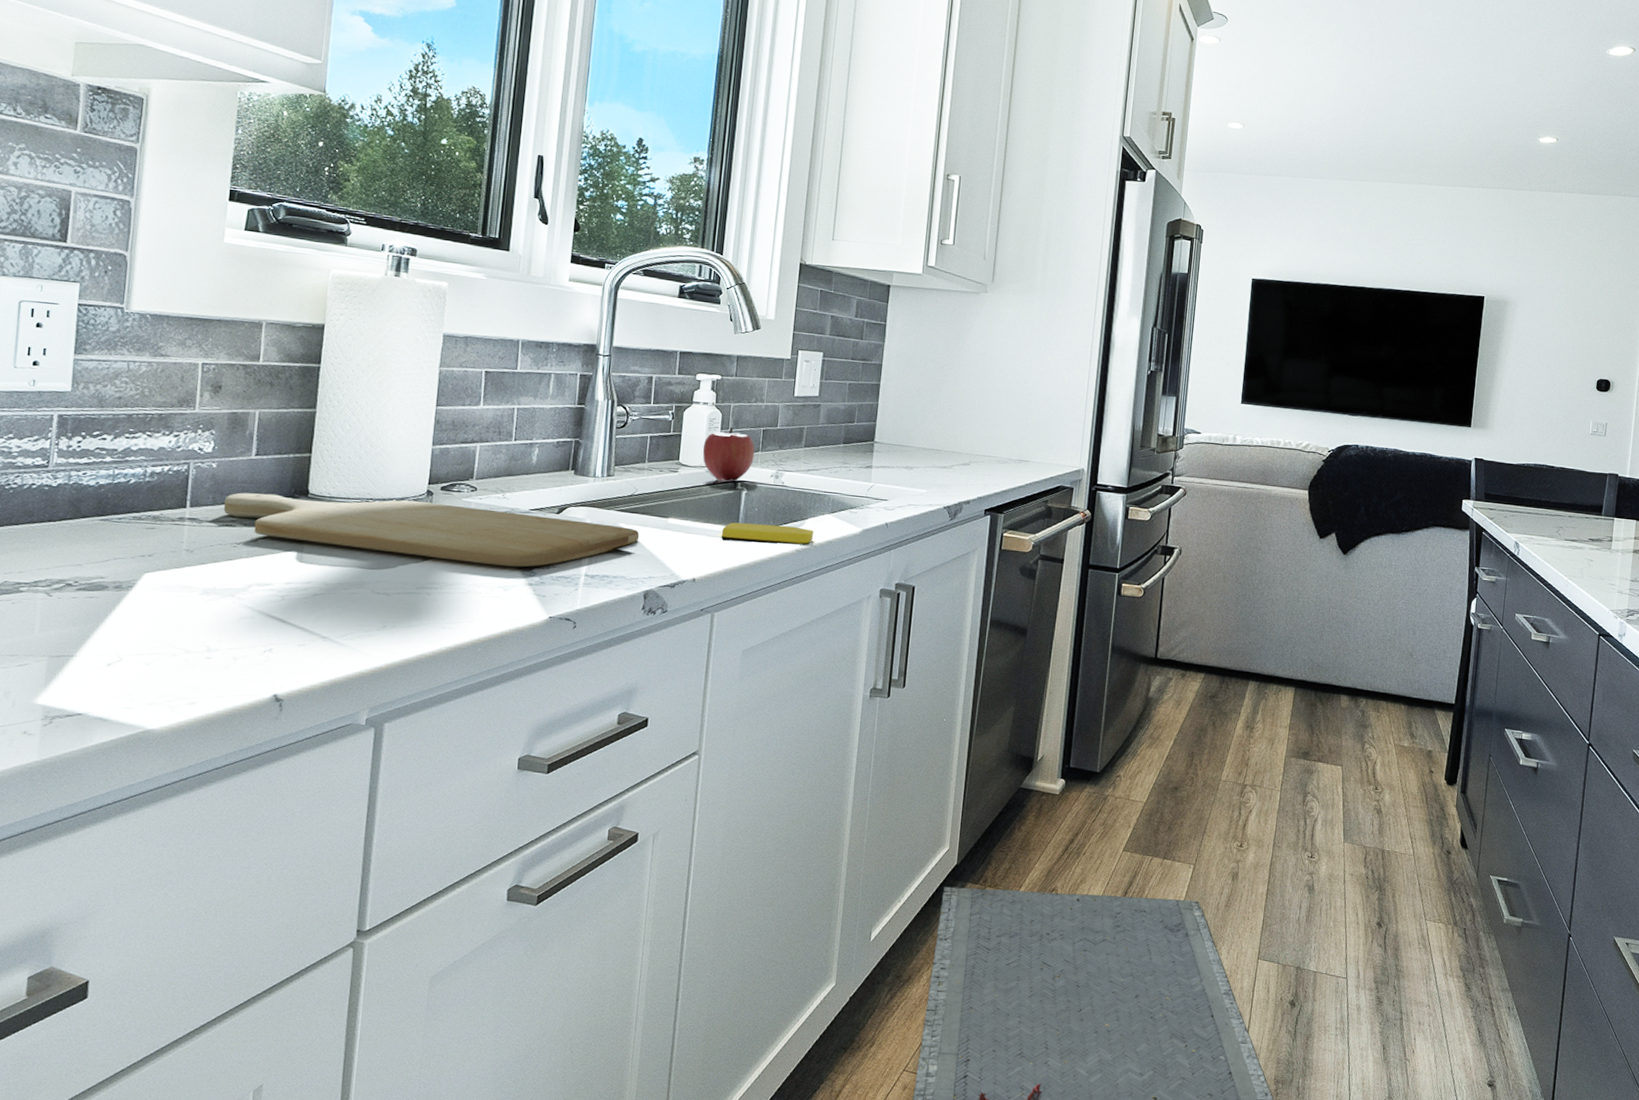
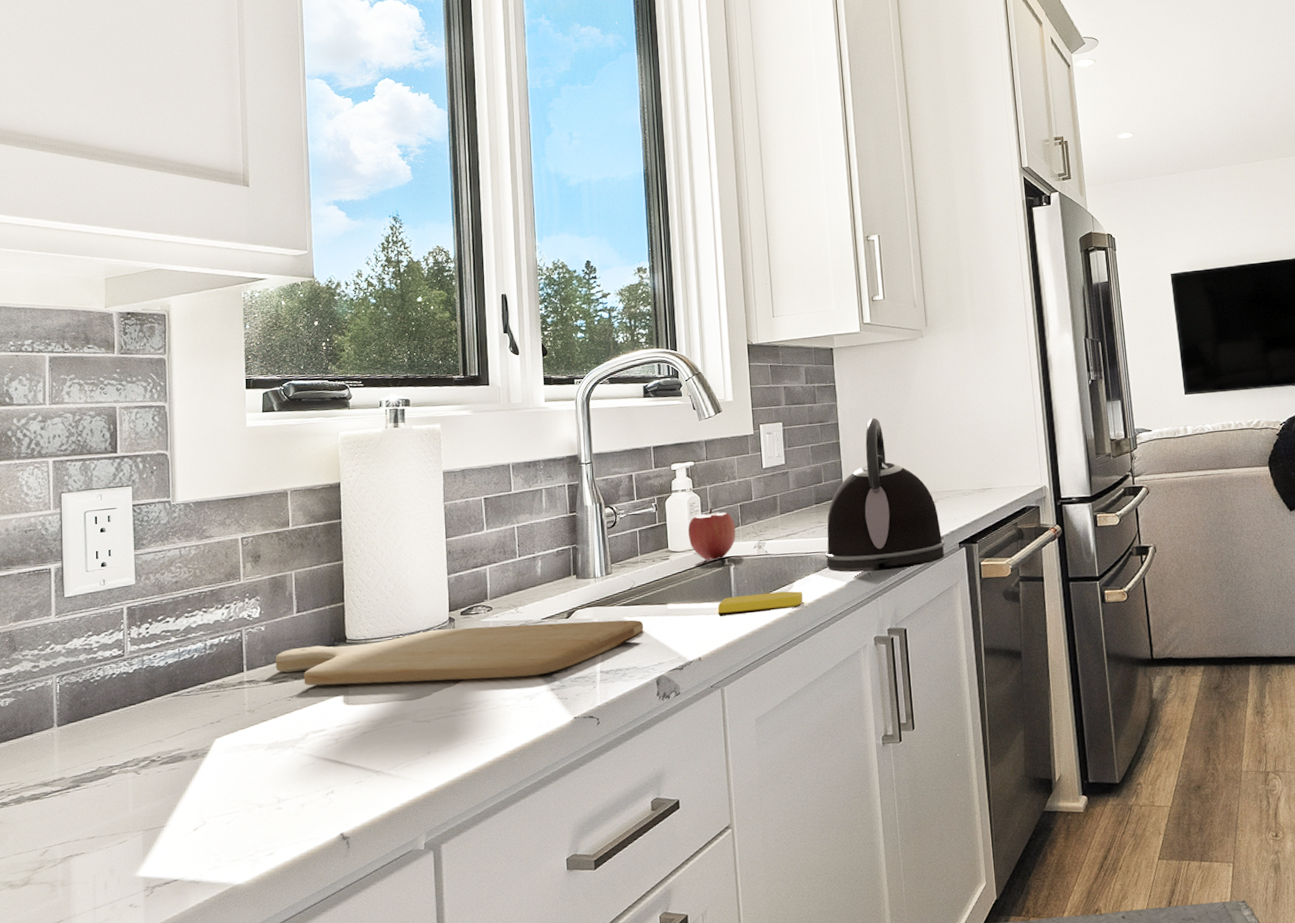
kettle: none [844,366,971,526] -> present [825,418,946,573]

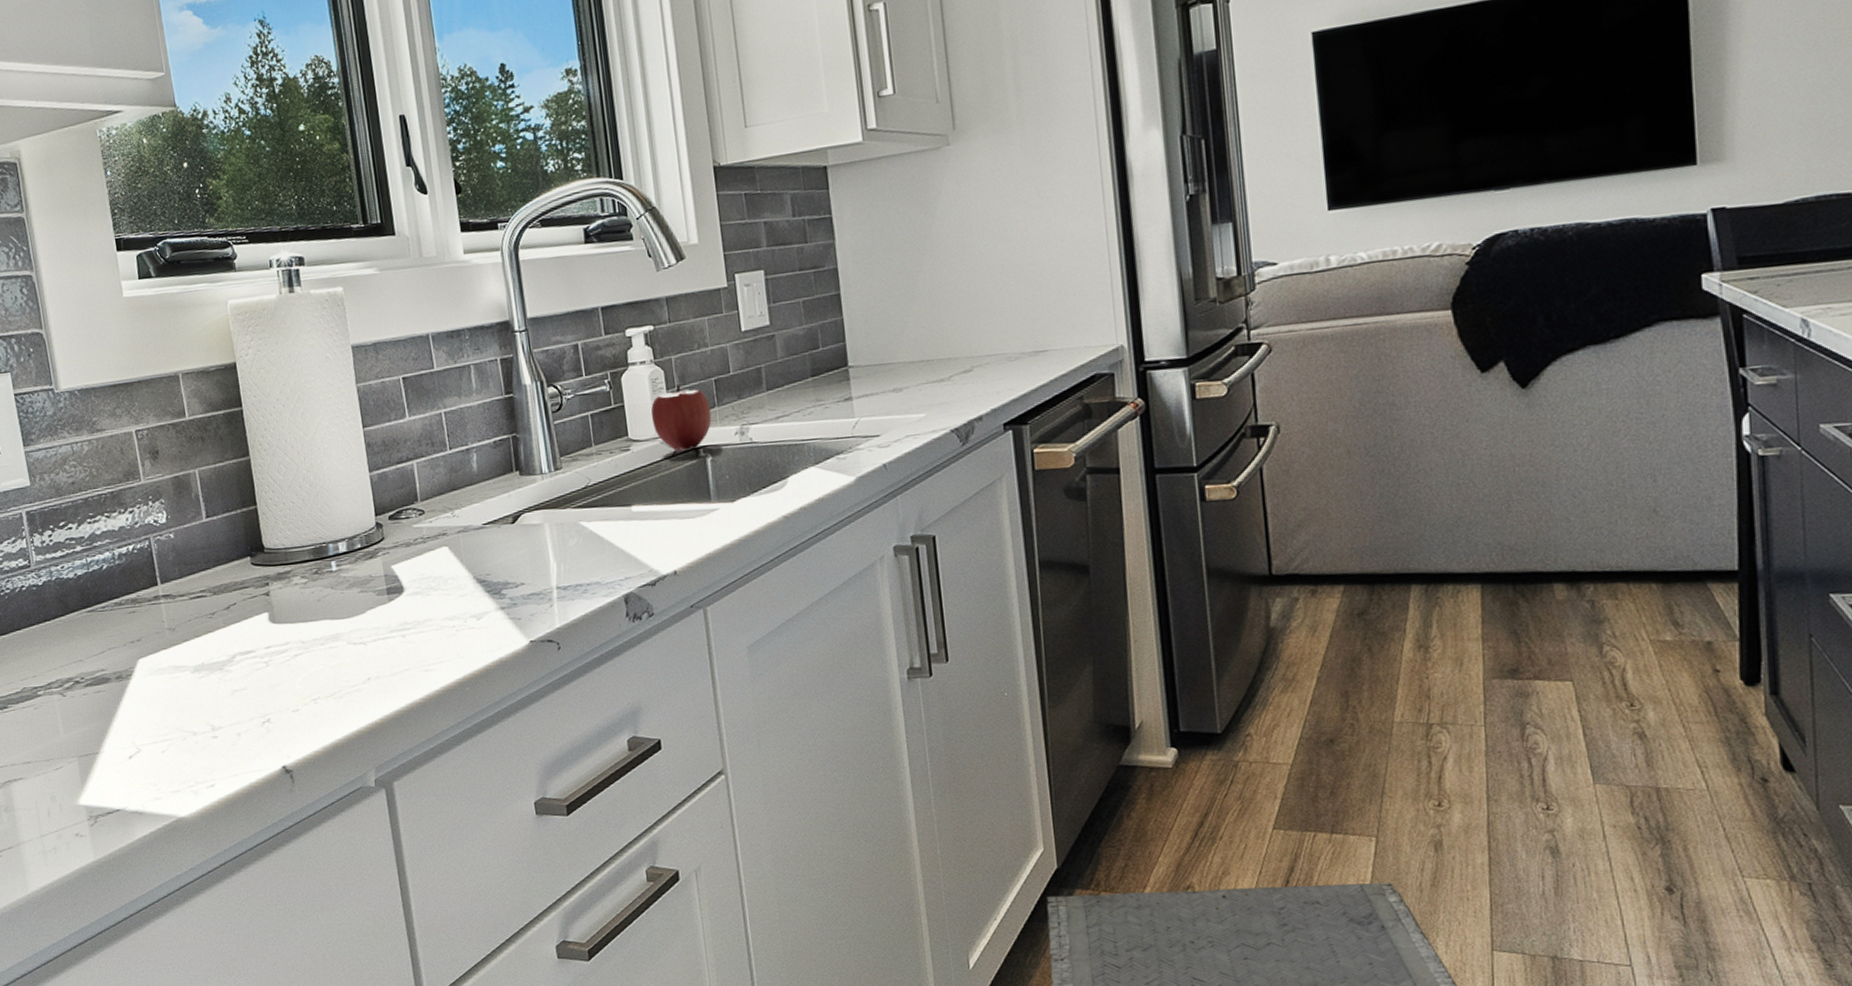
chopping board: present [275,619,644,686] -> none [189,525,605,602]
sponge: present [717,591,803,617] -> none [693,488,801,522]
kettle: present [825,418,946,573] -> none [826,259,985,465]

